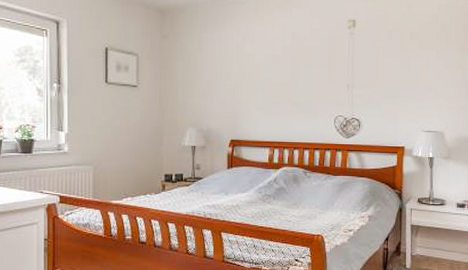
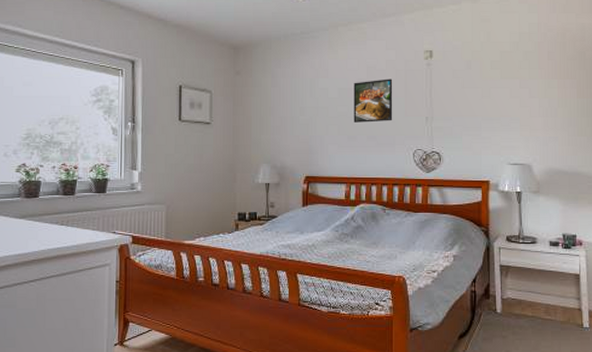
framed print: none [278,46,317,89] -> present [353,79,393,122]

